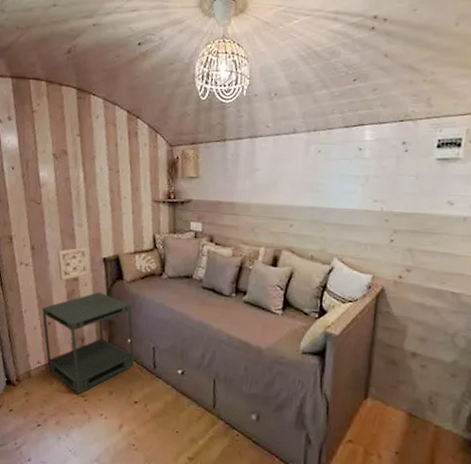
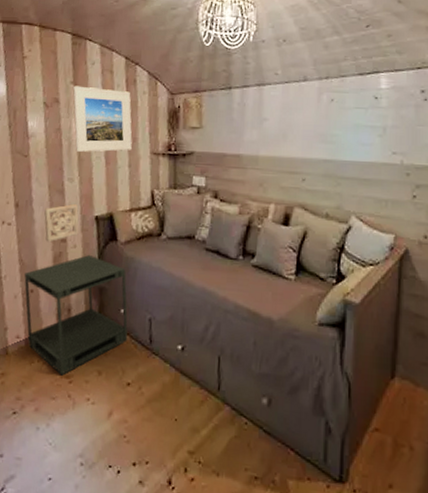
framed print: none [79,138,135,200] -> present [72,85,132,152]

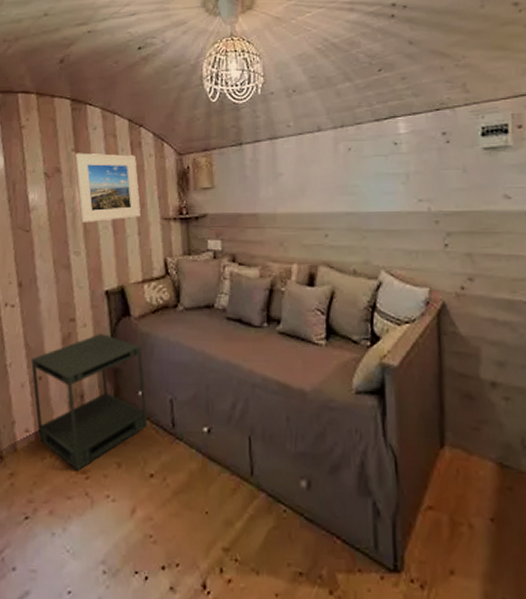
wall ornament: present [44,203,79,242] -> none [50,278,89,323]

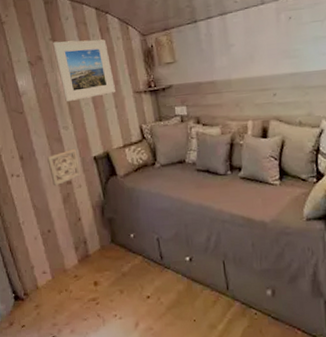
side table: present [31,334,148,471] -> none [40,192,141,299]
wall ornament: none [50,278,89,323] -> present [47,148,82,187]

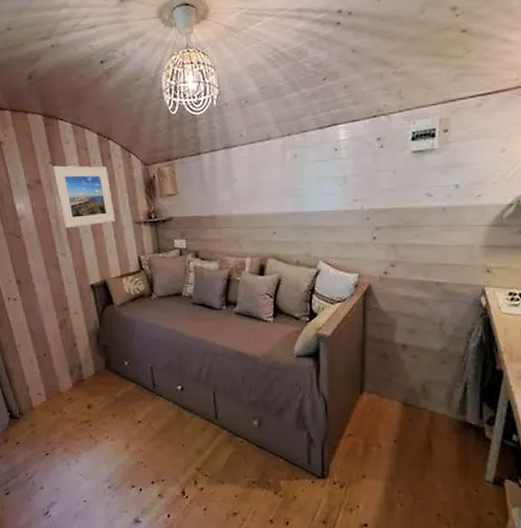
wall ornament: present [47,148,82,187] -> none [44,275,78,312]

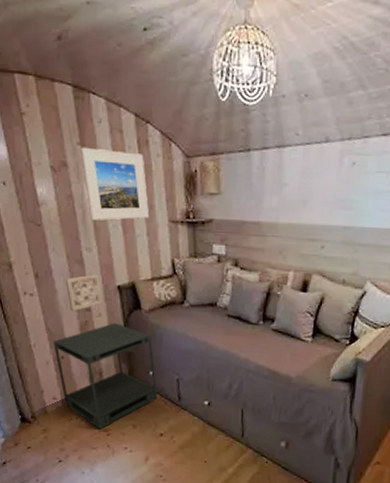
side table: none [36,319,134,421] -> present [53,323,158,430]
wall ornament: none [44,275,78,312] -> present [66,273,102,312]

